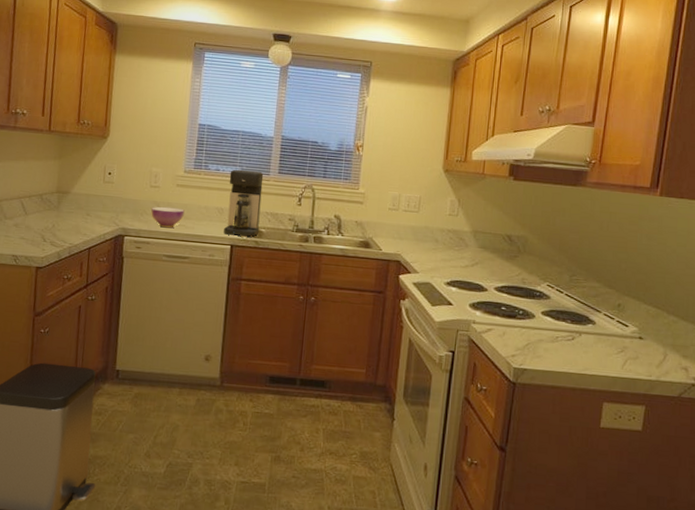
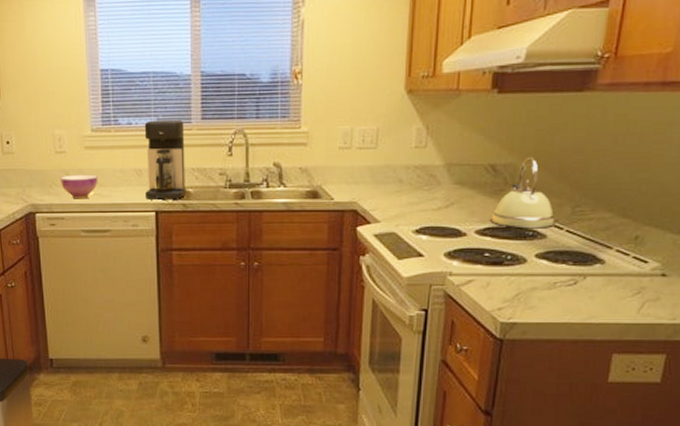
kettle: none [507,232,557,291] -> present [491,156,555,229]

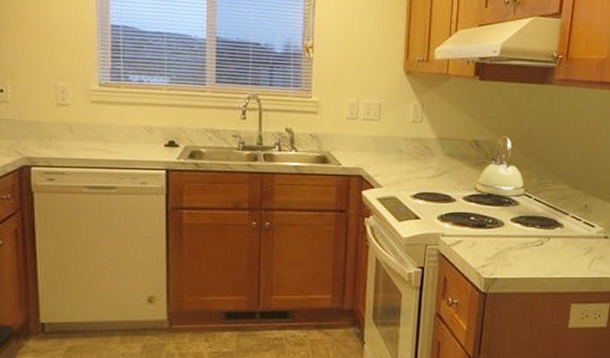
bowl: present [59,174,98,199] -> none [61,128,104,154]
coffee maker: present [144,120,187,200] -> none [156,79,199,159]

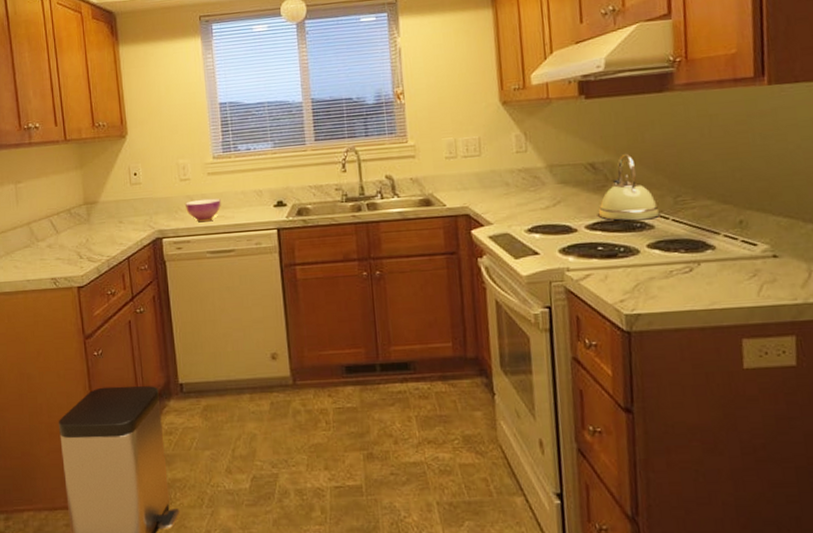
bowl: none [61,128,104,154] -> present [184,198,221,223]

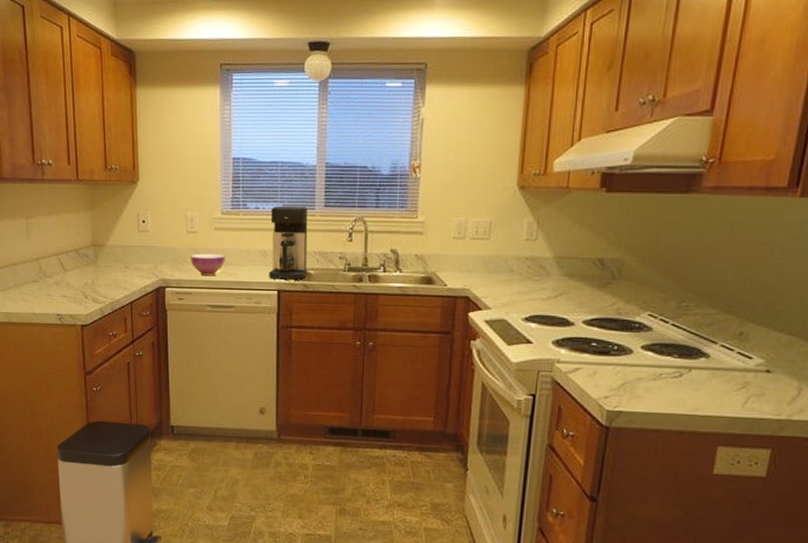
coffee maker: none [262,143,306,218] -> present [269,205,308,280]
kettle: present [598,153,660,221] -> none [598,252,661,322]

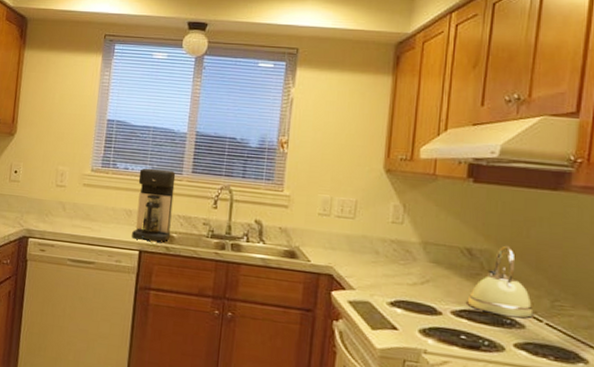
bowl: present [189,253,225,276] -> none [56,207,91,231]
kettle: none [598,252,661,322] -> present [467,245,534,319]

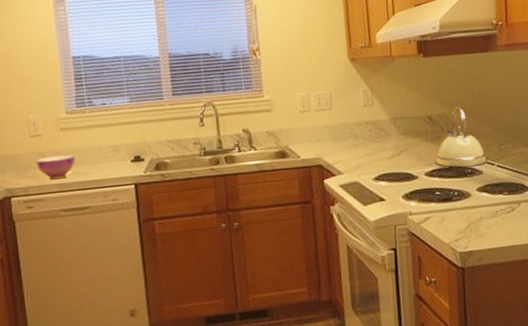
bowl: none [56,207,91,231] -> present [35,154,75,180]
coffee maker: present [132,168,176,242] -> none [118,98,164,174]

